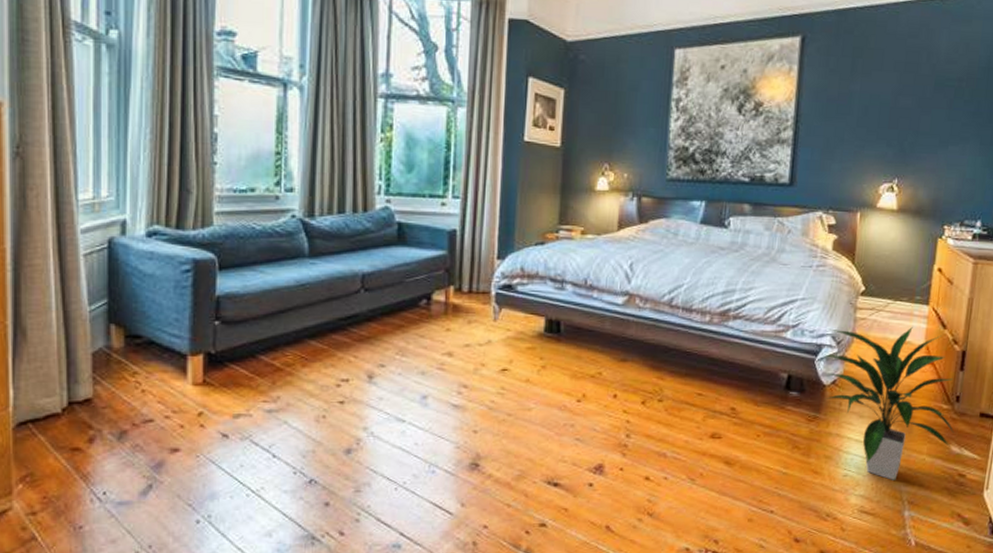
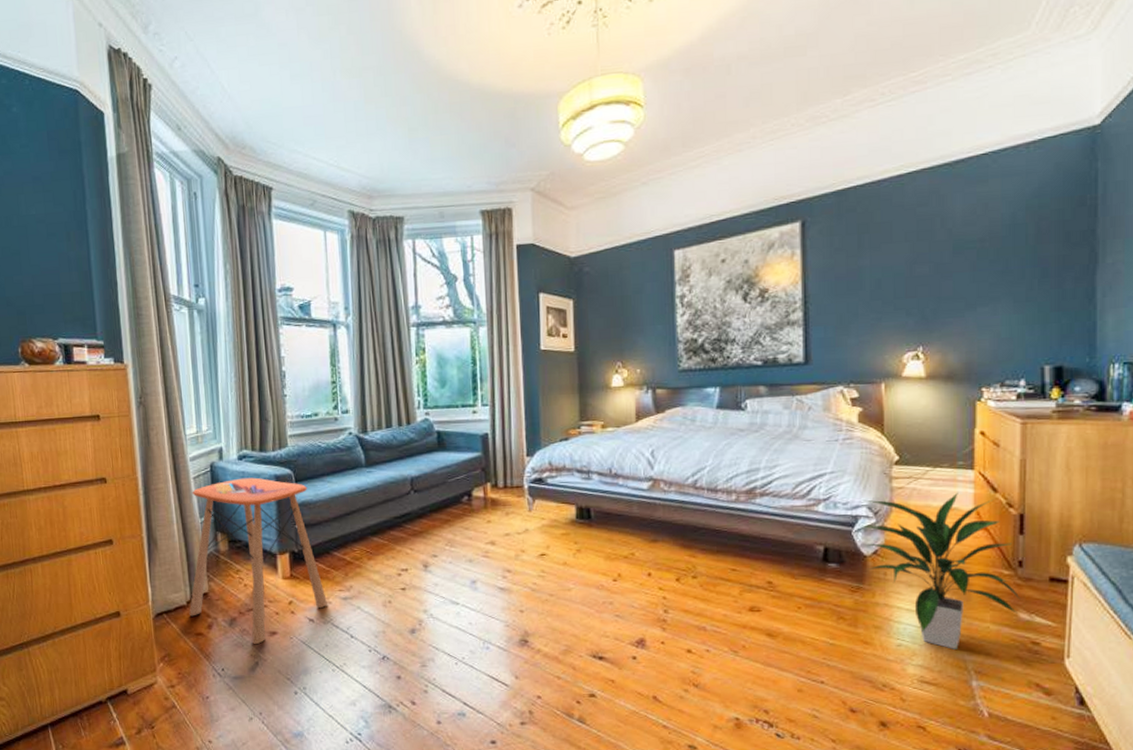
side table: none [64,259,248,463] -> present [189,477,328,644]

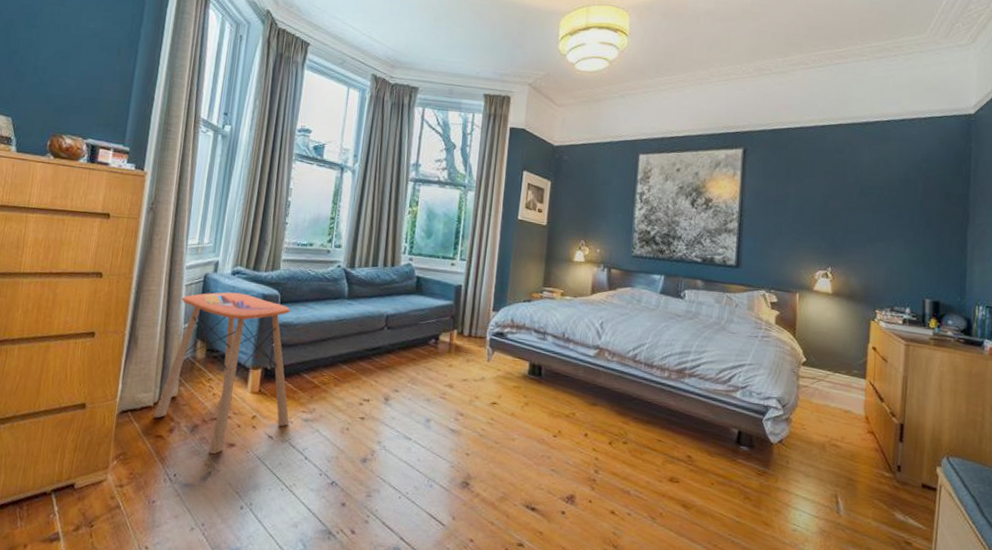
indoor plant: present [863,492,1021,649] -> none [772,393,898,540]

